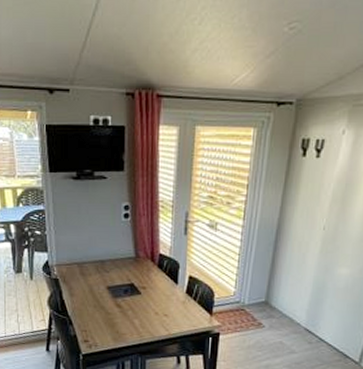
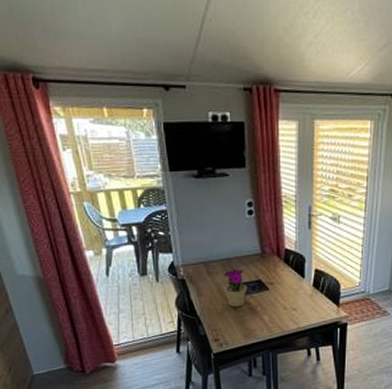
flower pot: none [96,272,120,309] -> present [223,270,247,307]

